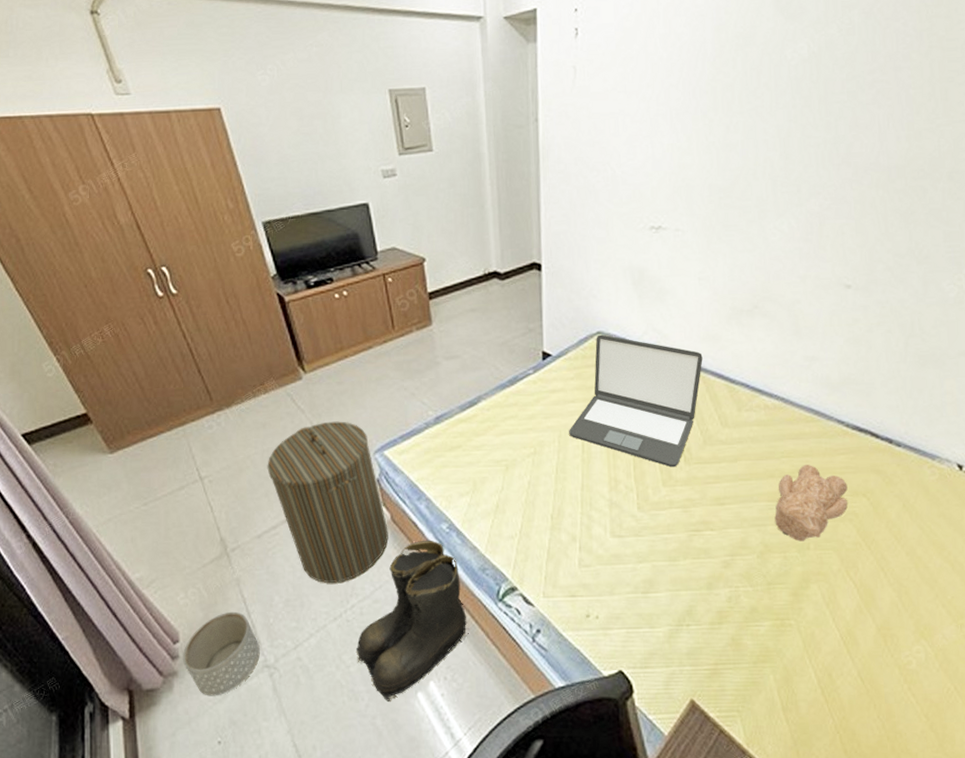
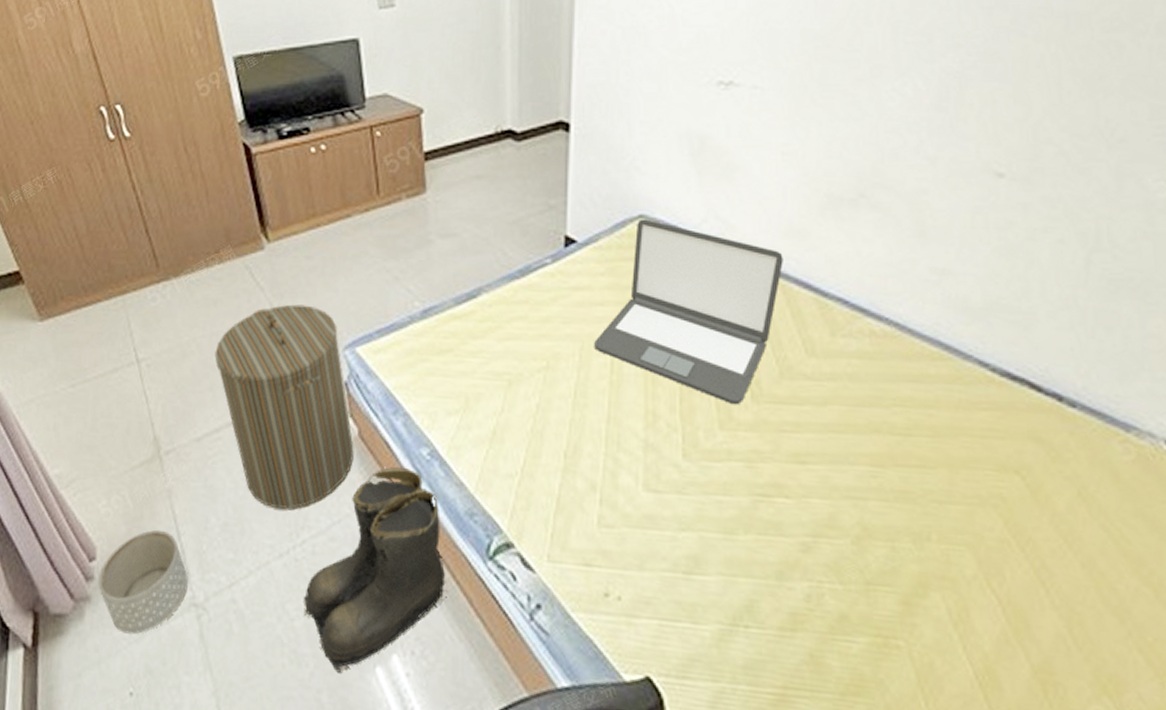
teddy bear: present [774,465,848,542] -> none [879,419,992,529]

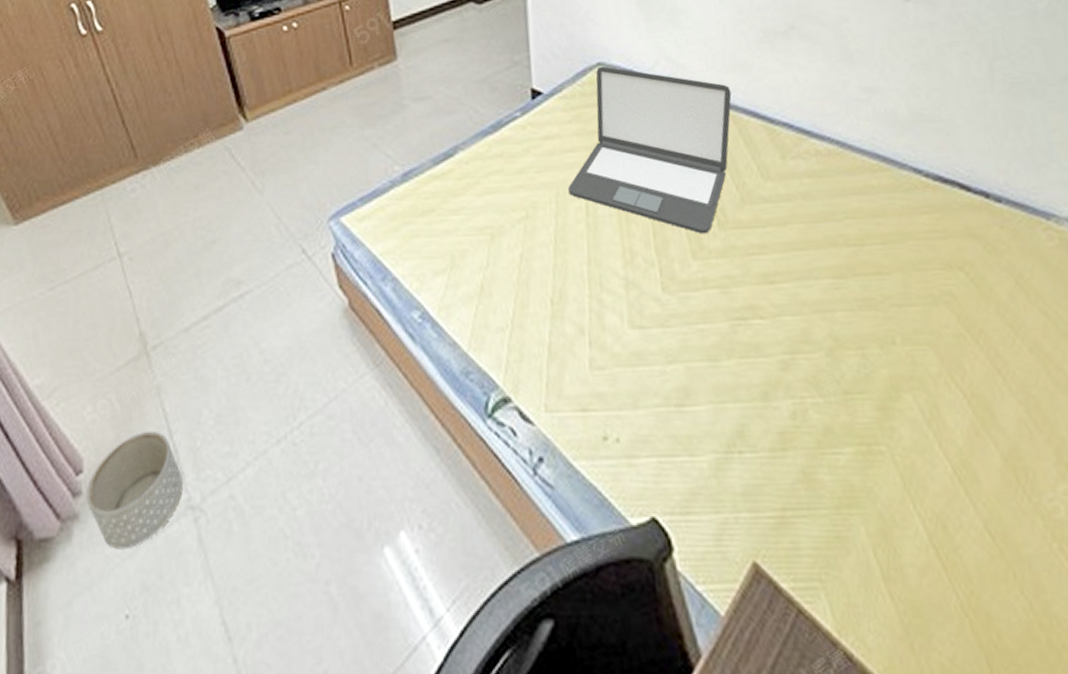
laundry hamper: present [214,304,354,510] -> none [199,180,346,393]
boots: present [303,466,447,673] -> none [304,333,450,560]

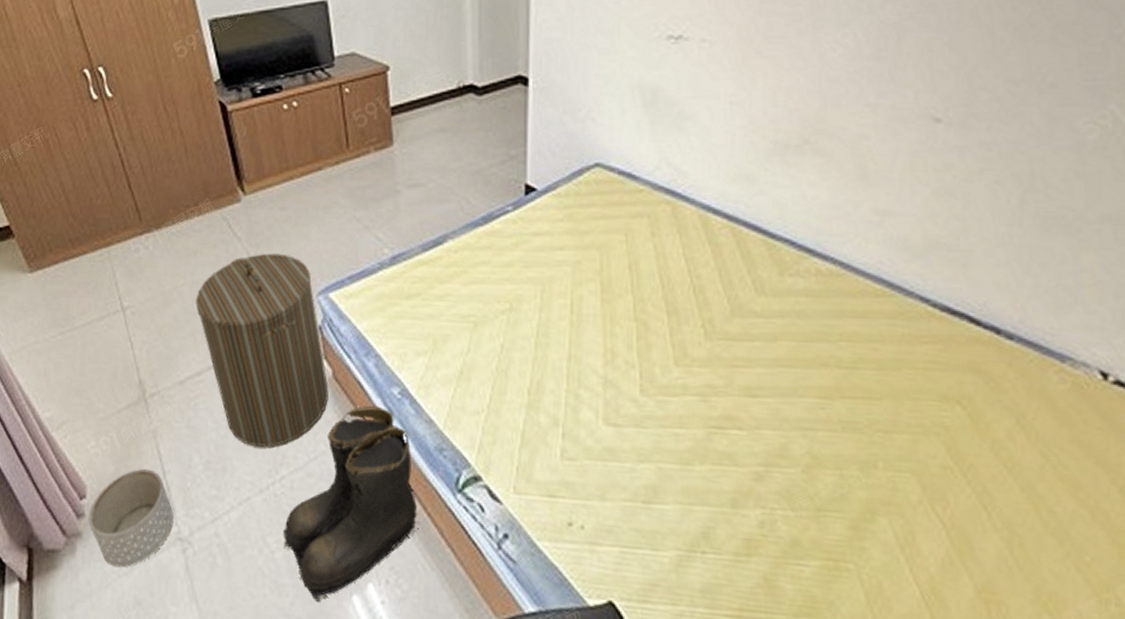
laundry hamper: none [199,180,346,393] -> present [195,253,329,448]
boots: none [304,333,450,560] -> present [282,405,419,602]
laptop: present [568,66,732,234] -> none [555,167,733,343]

